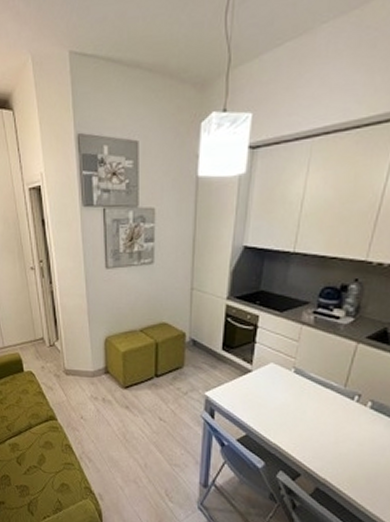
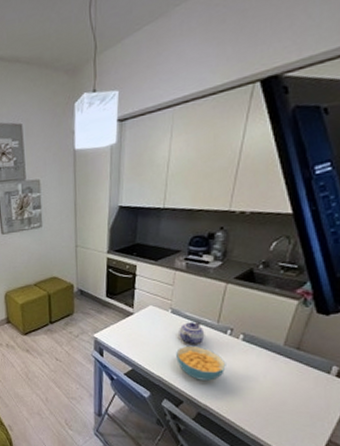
cereal bowl: none [296,411,351,452] -> present [176,345,226,381]
teapot: none [301,383,330,411] -> present [179,321,205,345]

